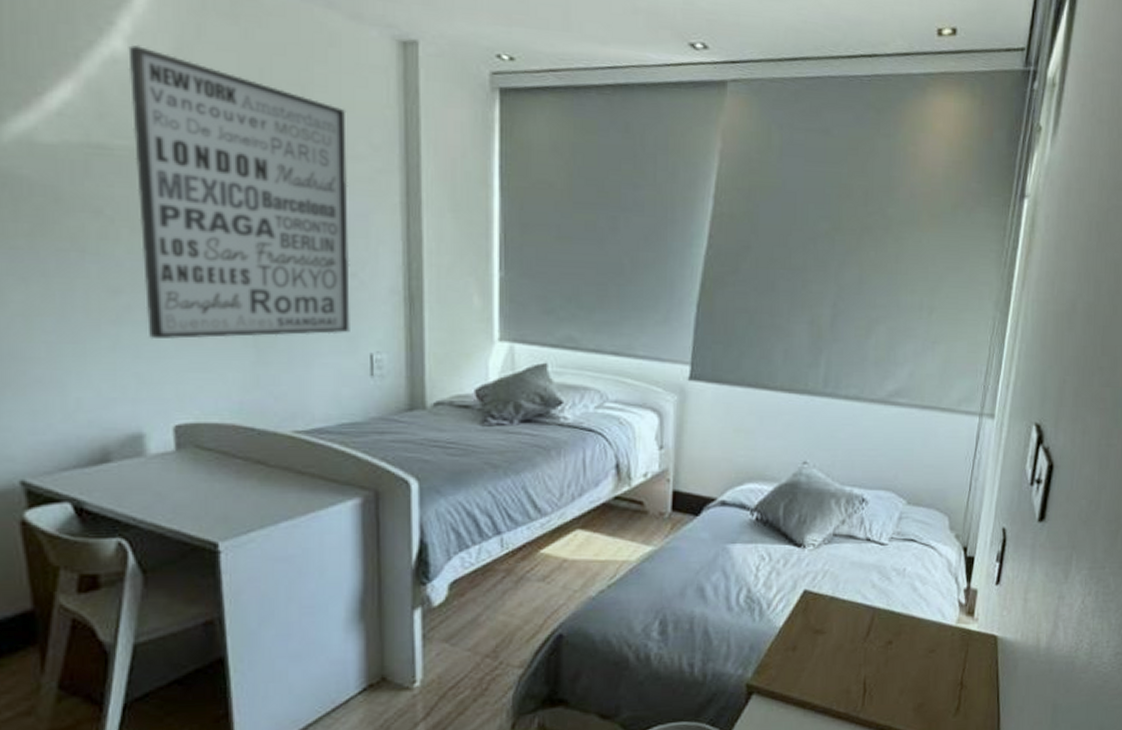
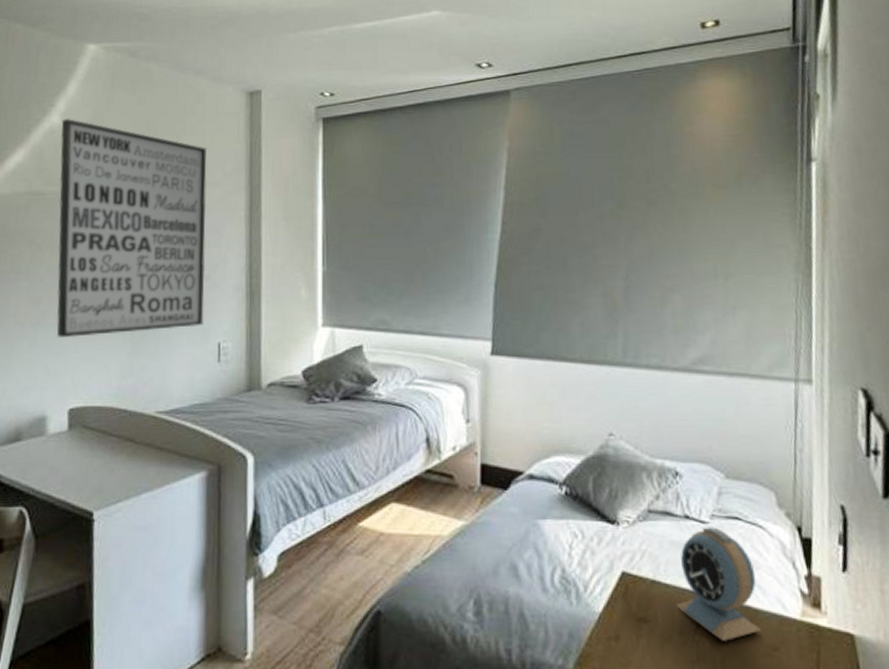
alarm clock: none [849,548,923,647] -> present [675,527,761,641]

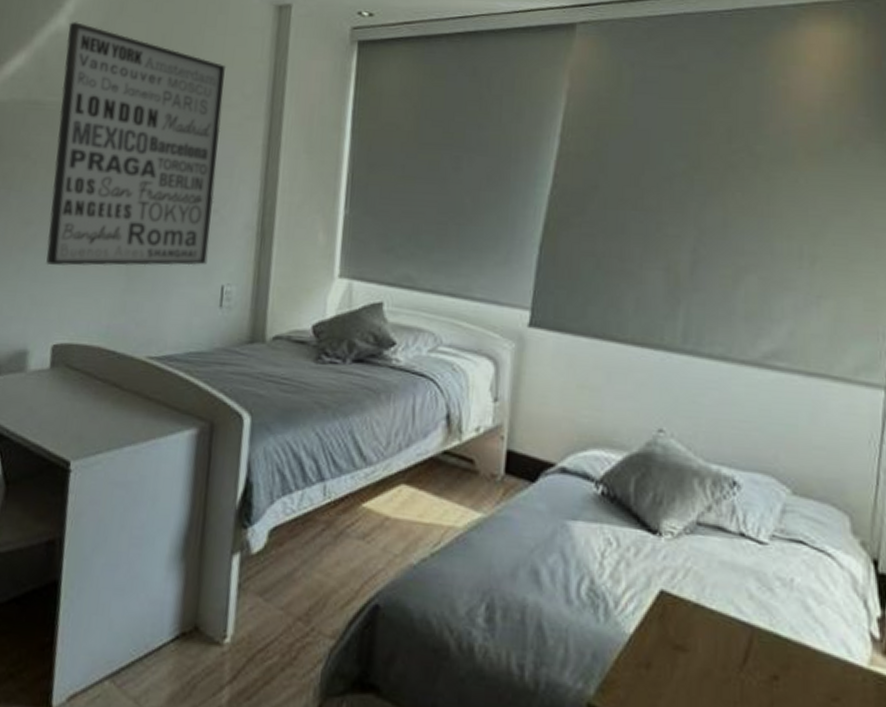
alarm clock: present [675,527,761,641] -> none [719,548,820,684]

